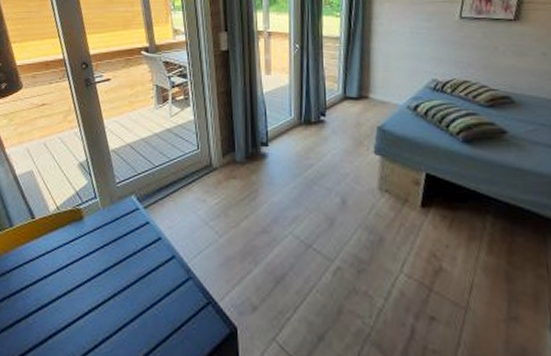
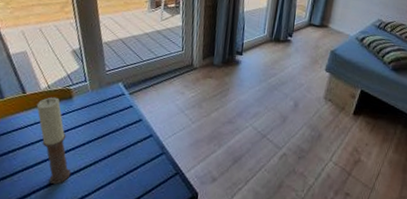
candle: none [46,220,89,325] -> present [36,97,71,184]

